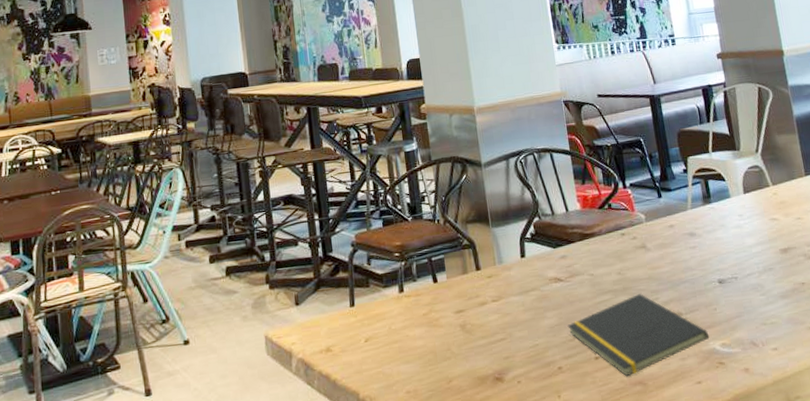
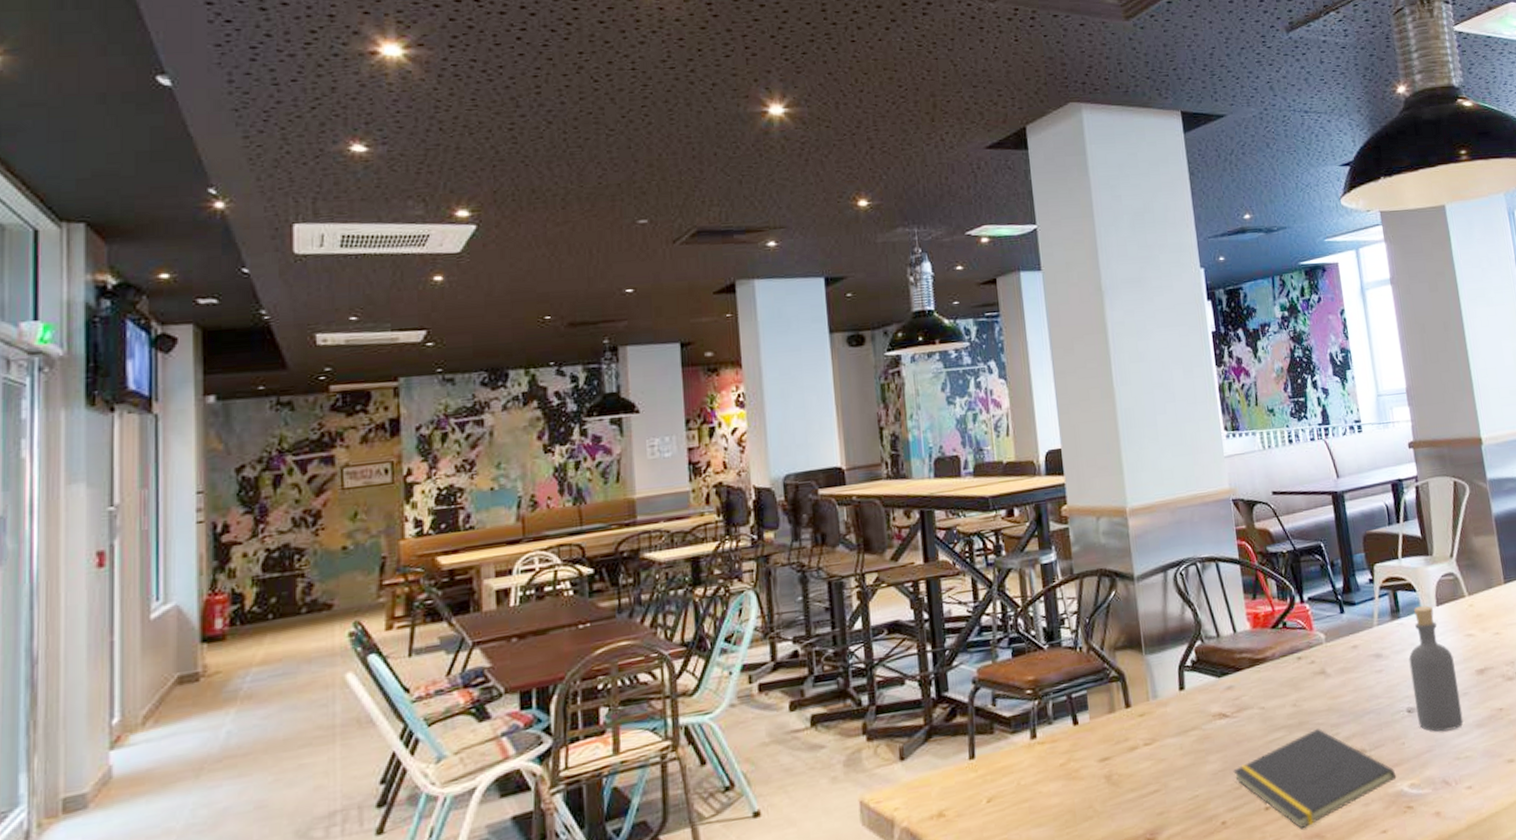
bottle: none [719,193,769,301] -> present [1409,605,1464,732]

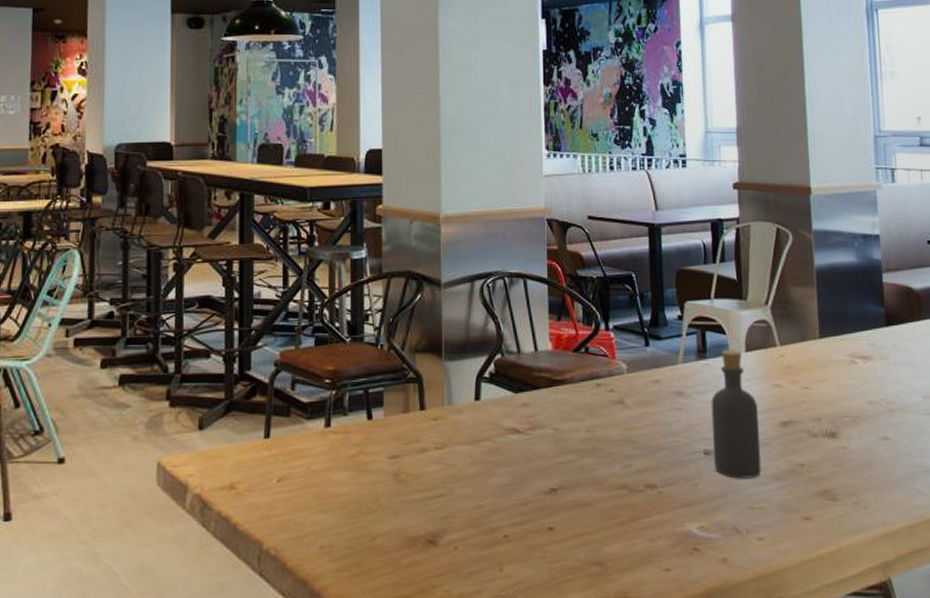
notepad: present [1233,729,1397,830] -> none [520,458,686,555]

